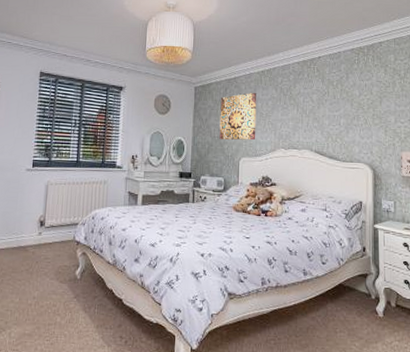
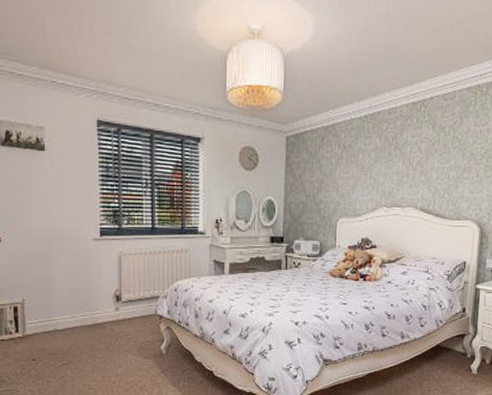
wall art: present [219,93,257,141] -> none [315,143,358,199]

